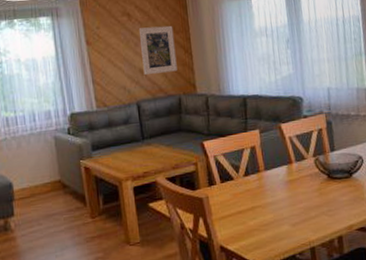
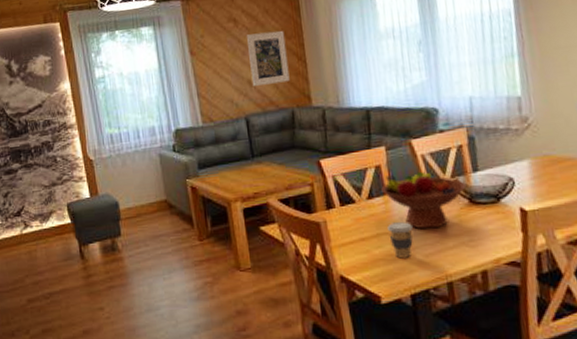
fruit bowl: none [256,151,326,202] -> present [381,171,467,229]
coffee cup: none [261,196,282,228] -> present [388,222,413,259]

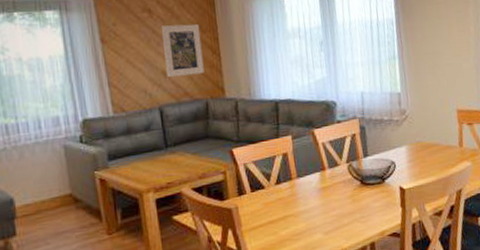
fruit bowl: present [381,171,467,229] -> none [288,157,359,210]
coffee cup: present [388,222,413,259] -> none [293,204,315,238]

